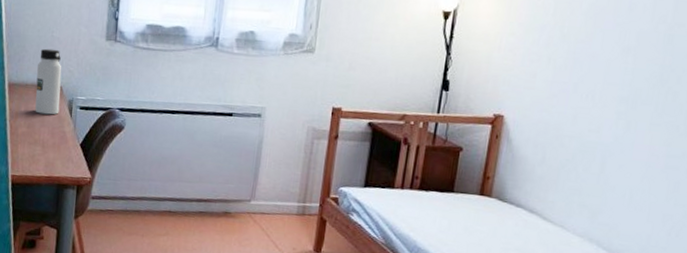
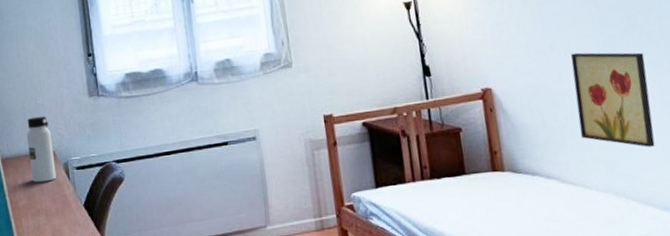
wall art: none [574,98,664,204] -> present [570,52,656,147]

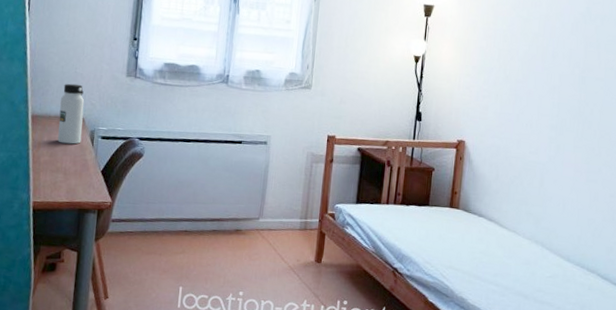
wall art: present [570,52,656,147] -> none [522,126,583,211]

